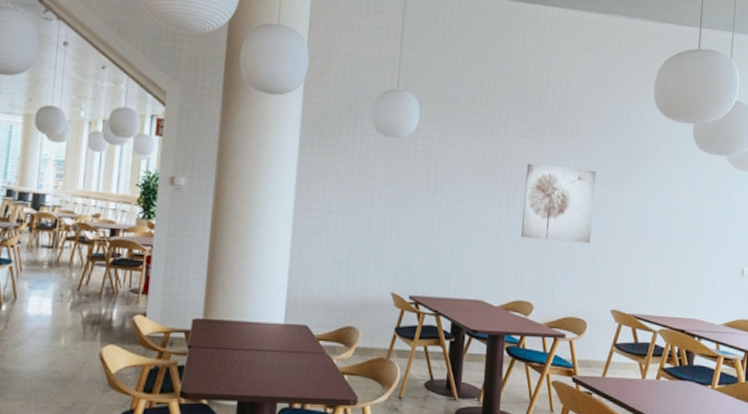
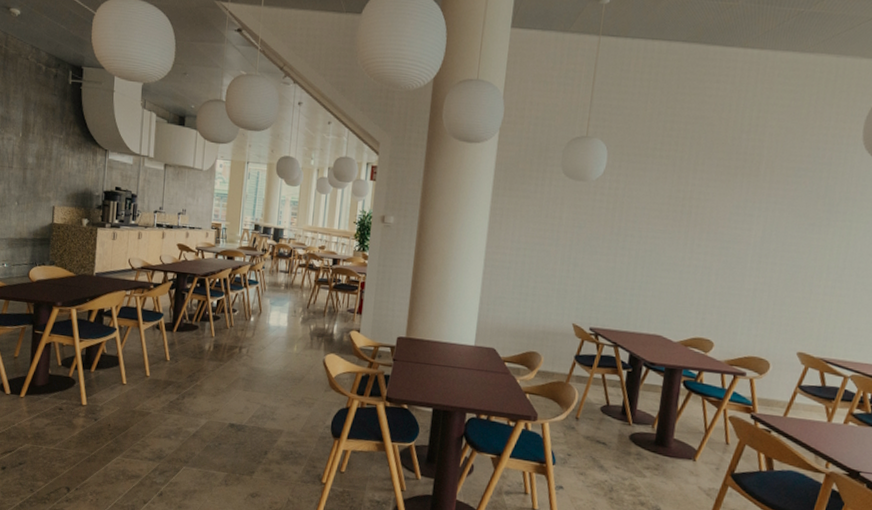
wall art: present [521,164,597,243] -> none [705,206,791,286]

